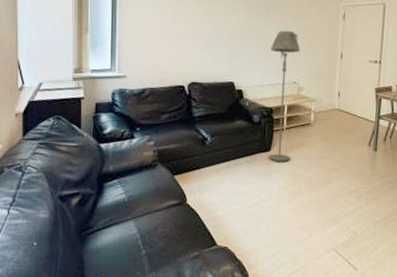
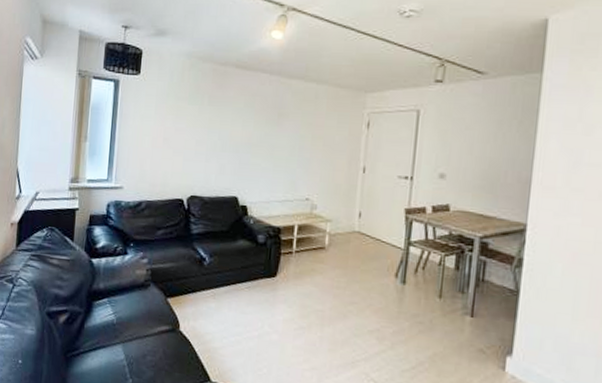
floor lamp: present [269,30,300,161] -> none [274,139,315,290]

